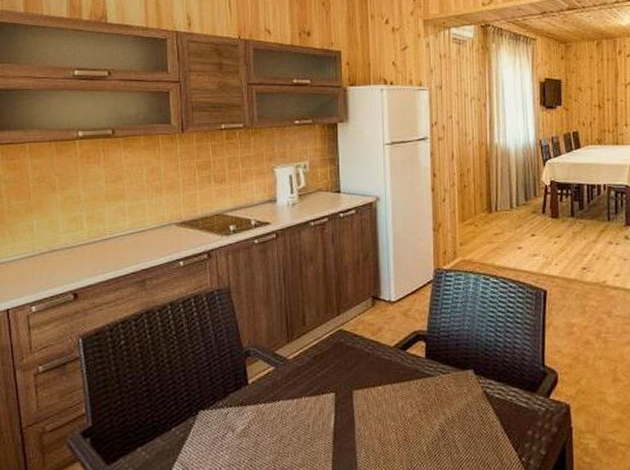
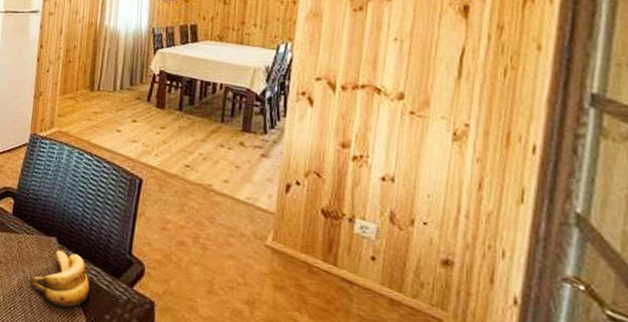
banana: none [451,380,510,438] -> present [29,250,90,308]

